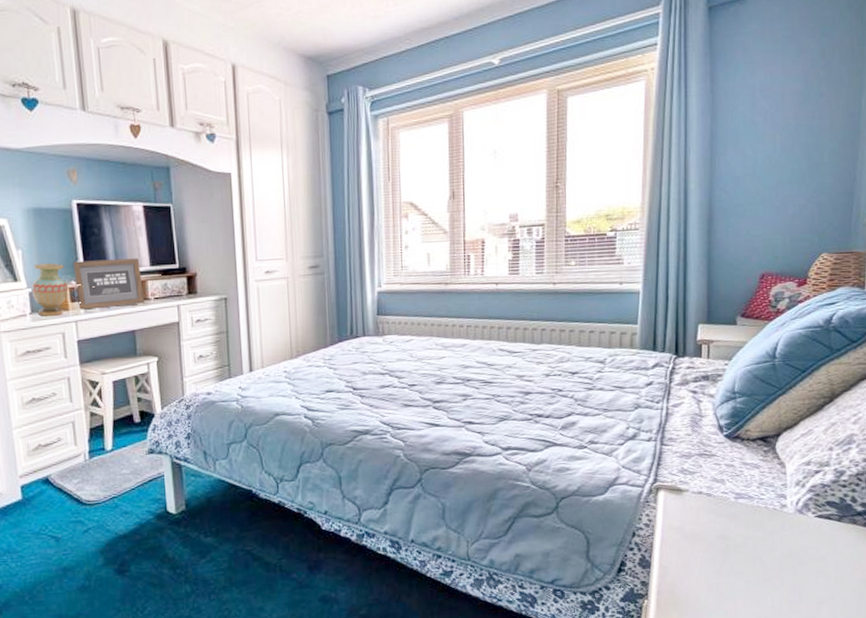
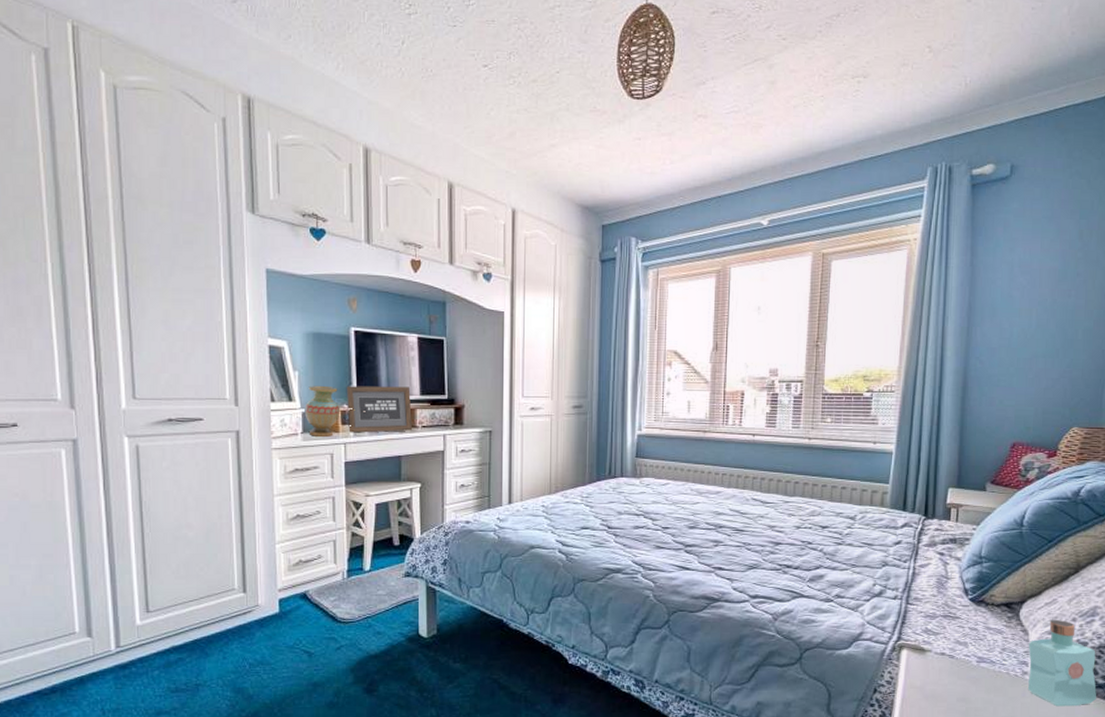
perfume: none [785,449,857,537] -> present [1028,619,1097,707]

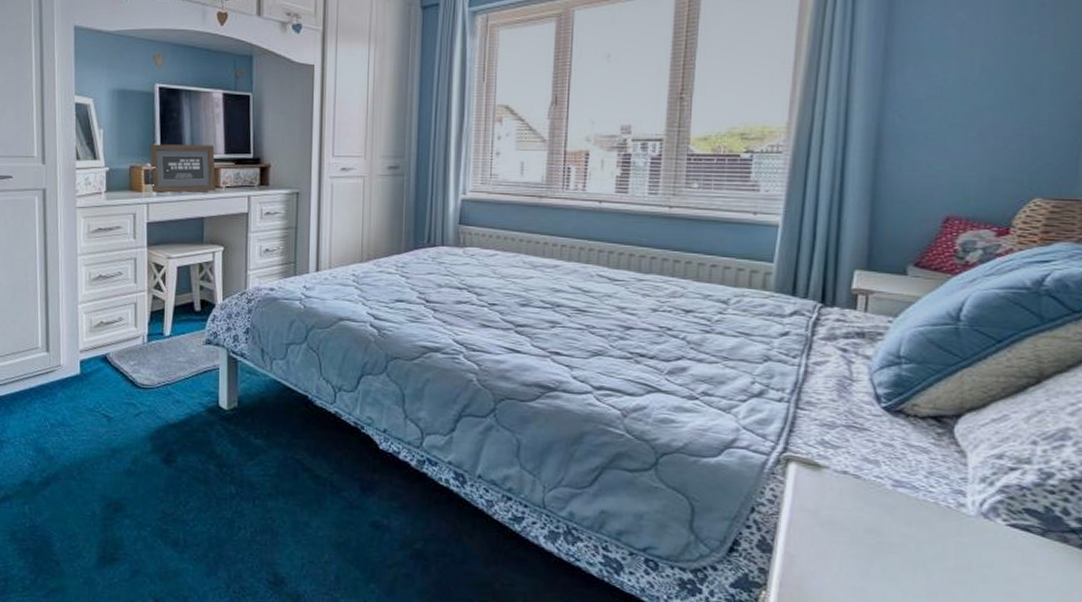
vase: present [304,385,339,437] -> none [108,143,143,196]
perfume: present [1028,619,1097,707] -> none [966,440,1069,553]

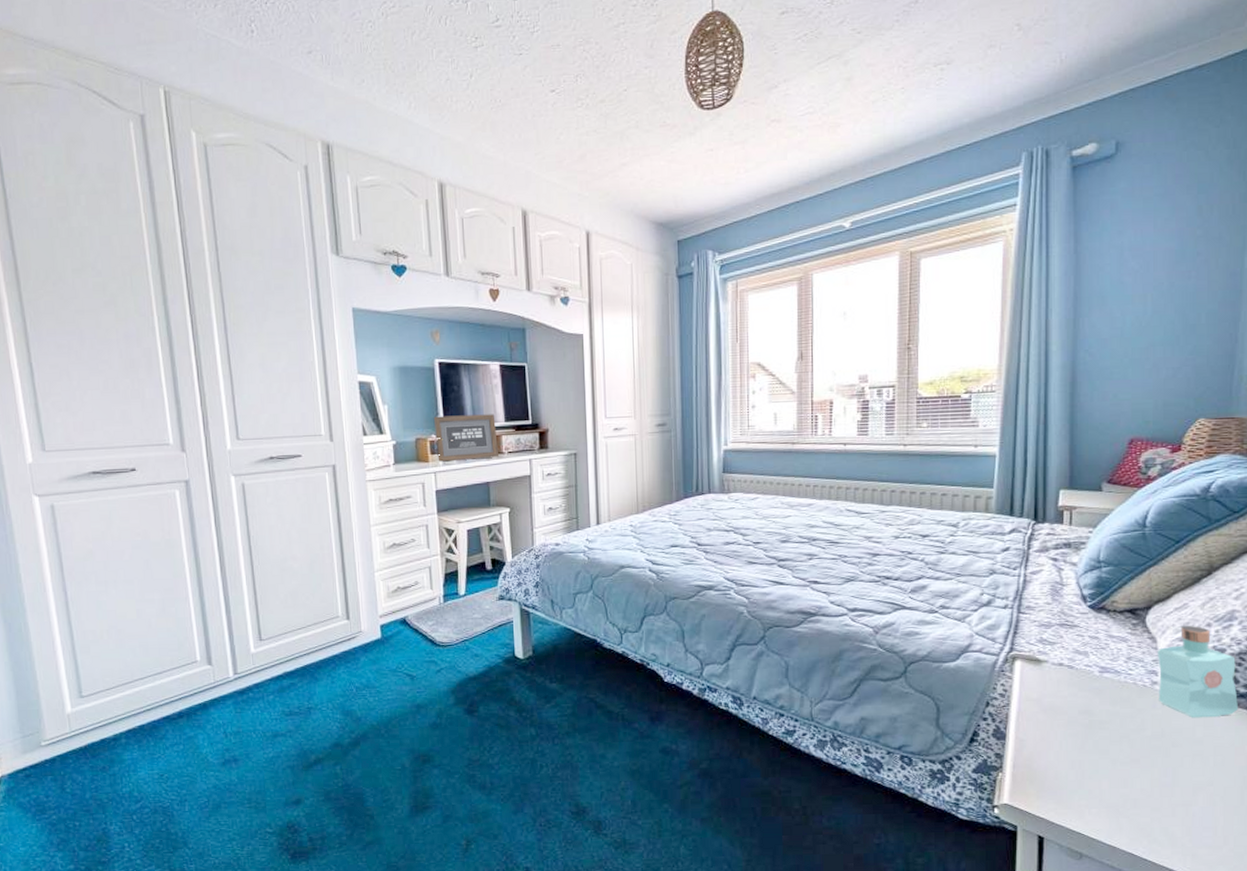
perfume: none [966,440,1069,553] -> present [1157,625,1239,718]

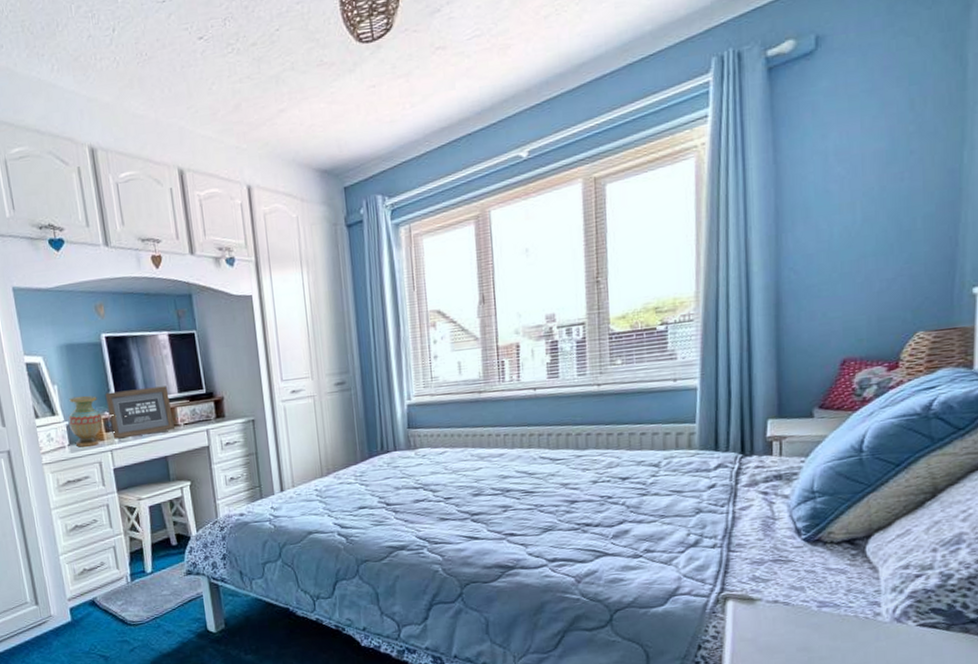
vase: none [395,417,428,467] -> present [68,395,102,447]
perfume: present [1157,625,1239,718] -> none [878,551,970,648]

